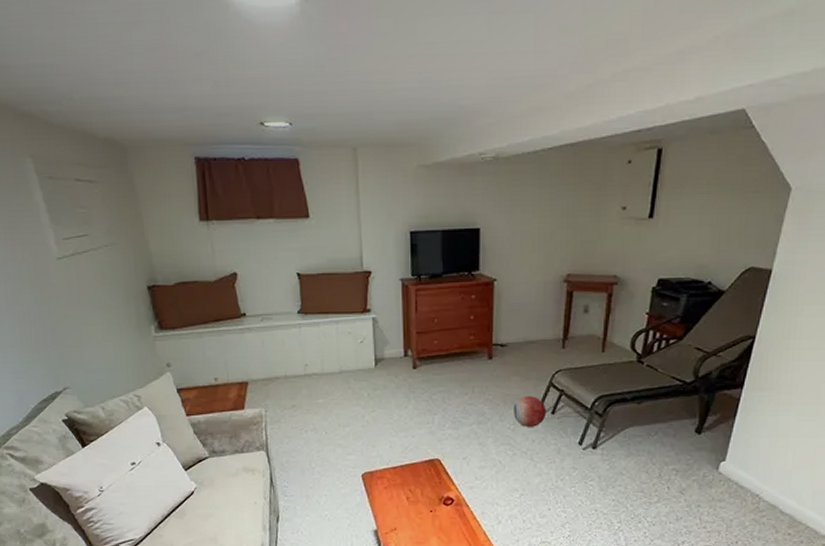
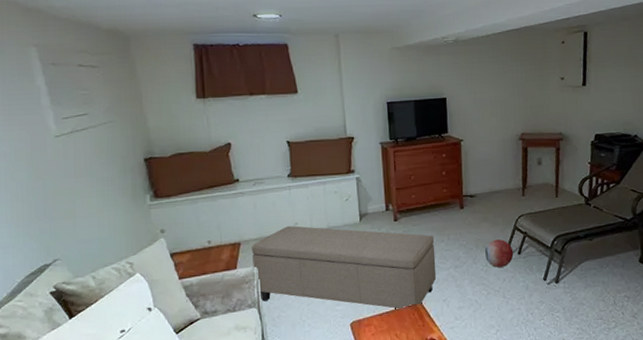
ottoman: none [260,367,457,465] -> present [252,226,436,310]

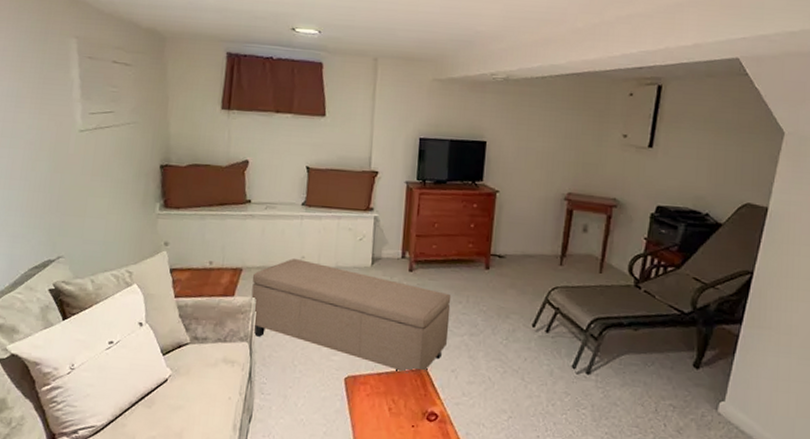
ball: present [485,239,514,267] -> none [507,311,541,344]

